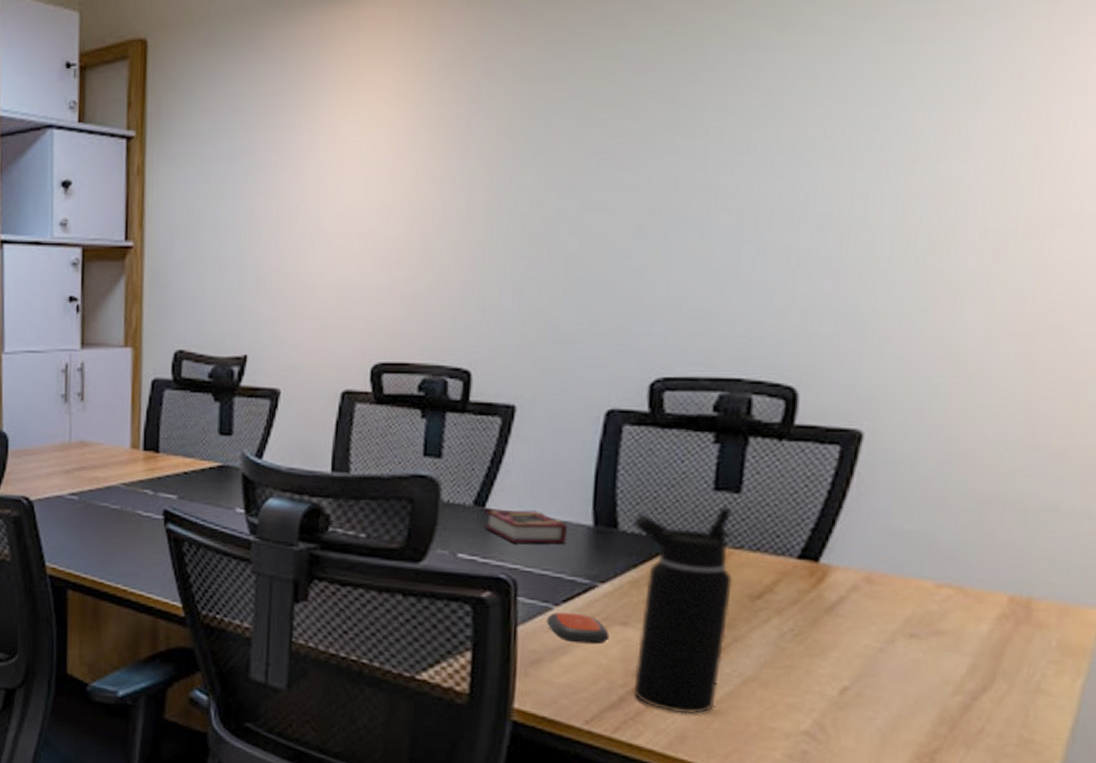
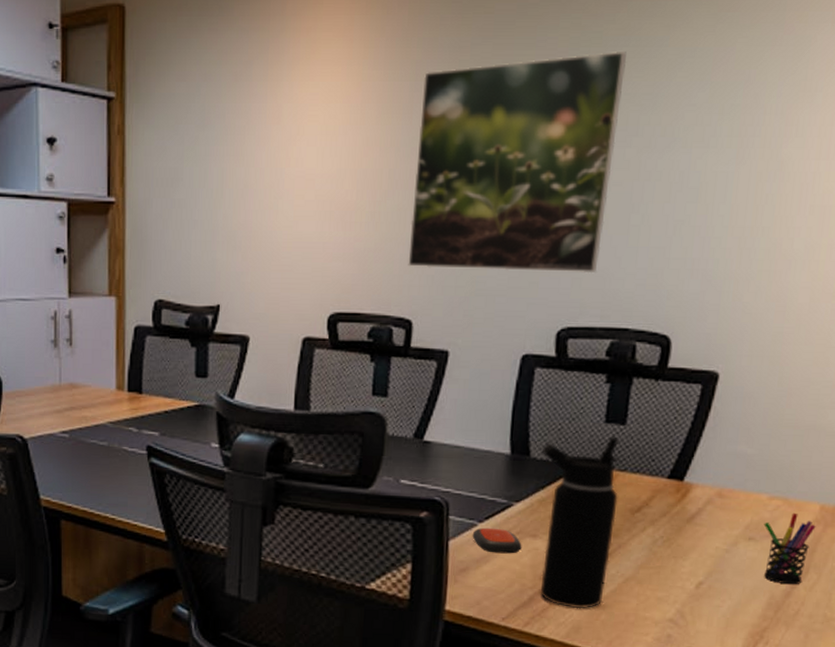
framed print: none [466,59,733,315] -> present [408,52,627,274]
book: present [483,510,568,544] -> none [422,441,490,470]
pen holder: none [930,604,1003,696] -> present [763,512,816,585]

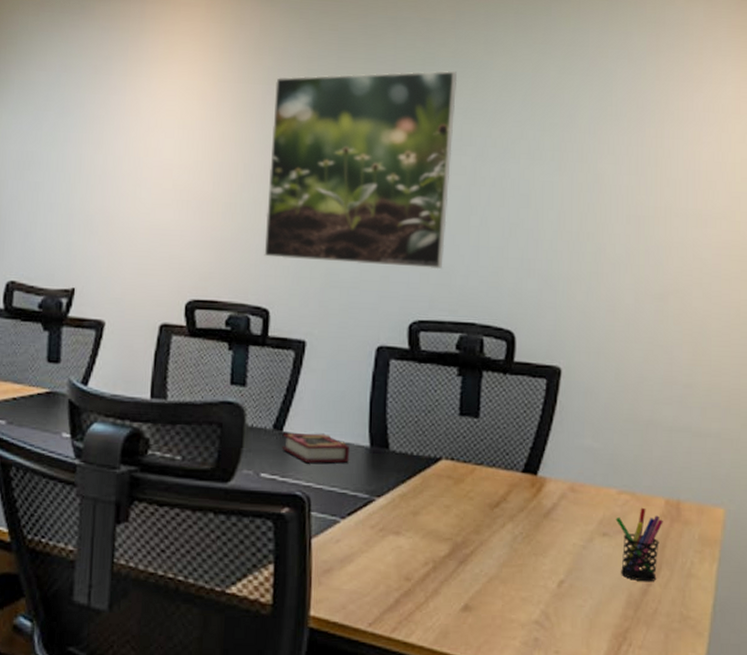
book: none [422,441,490,470] -> present [282,433,350,464]
remote control: present [472,527,522,554] -> none [335,524,386,553]
water bottle: present [540,436,619,609] -> none [400,429,477,612]

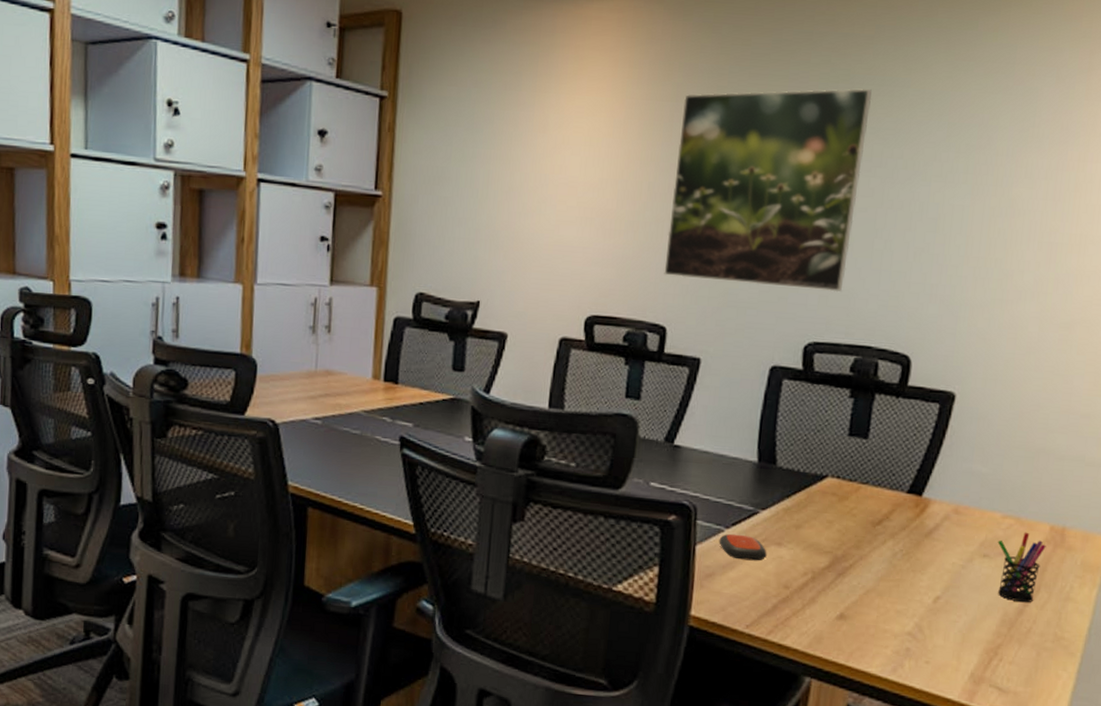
book: present [282,433,350,464] -> none [672,445,738,476]
remote control: none [335,524,386,553] -> present [719,533,767,561]

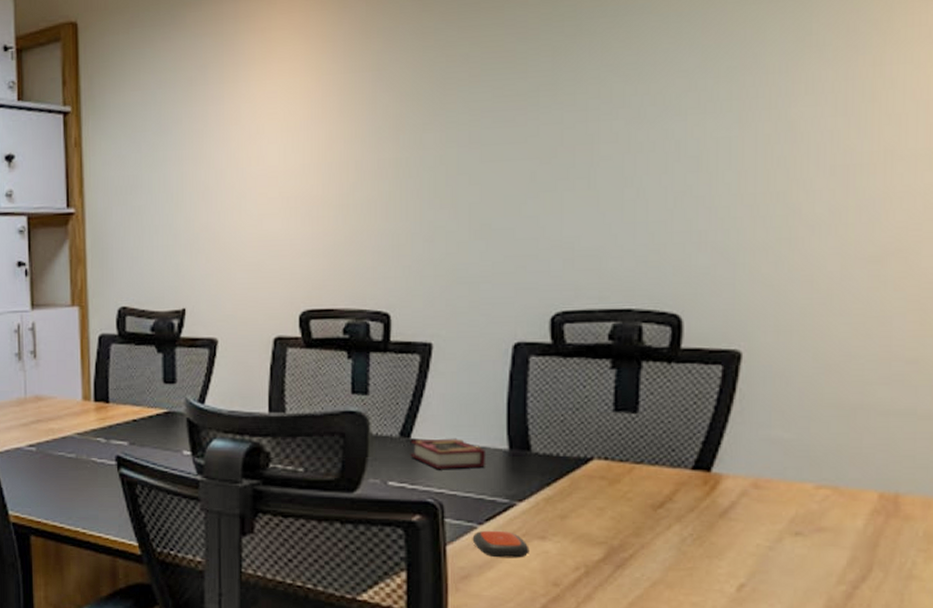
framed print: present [664,88,872,292] -> none [382,23,606,259]
book: none [672,445,738,476] -> present [410,438,486,469]
pen holder: present [997,532,1046,603] -> none [812,502,876,585]

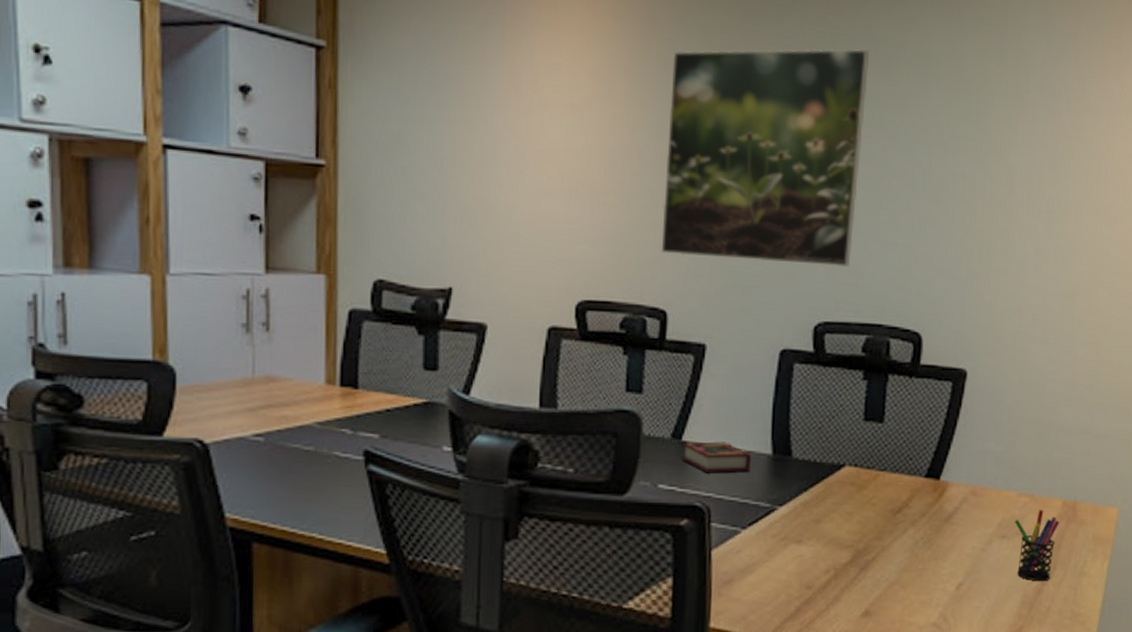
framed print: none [382,23,606,259] -> present [661,48,870,268]
remote control: present [472,530,530,558] -> none [735,534,787,562]
pen holder: none [812,502,876,585] -> present [1014,509,1060,582]

